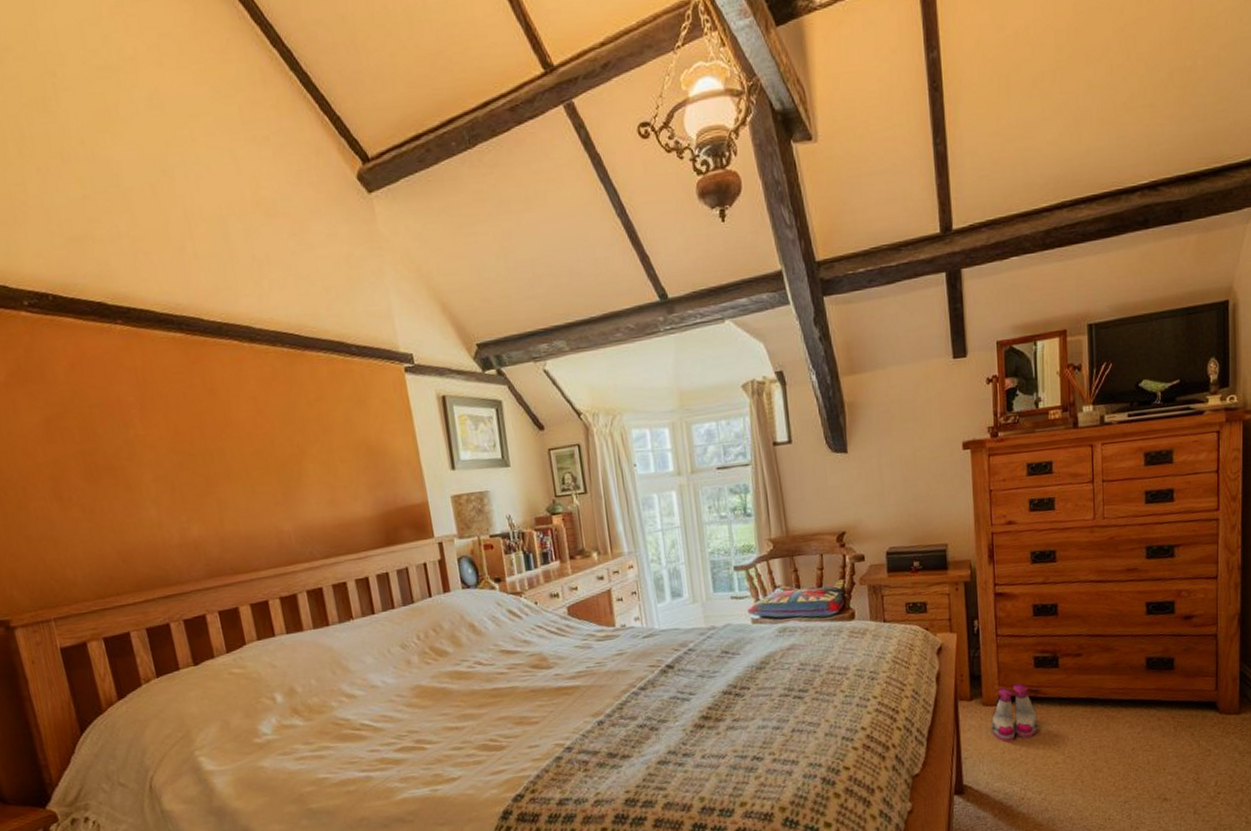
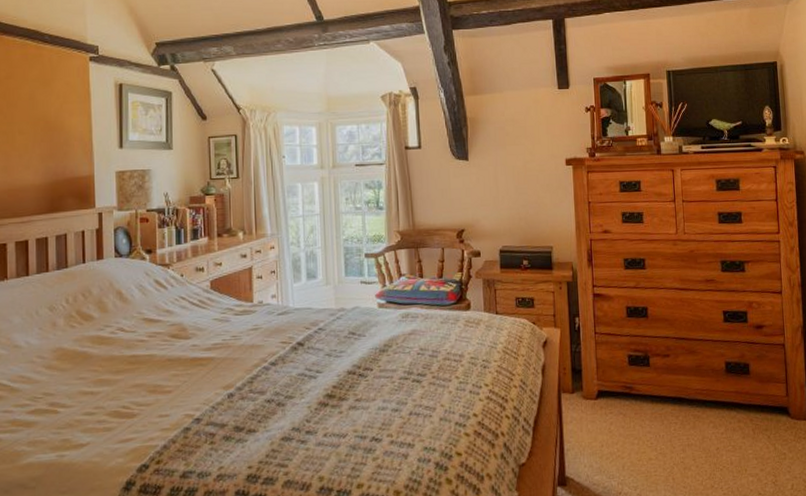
boots: present [991,683,1038,743] -> none [591,380,633,436]

